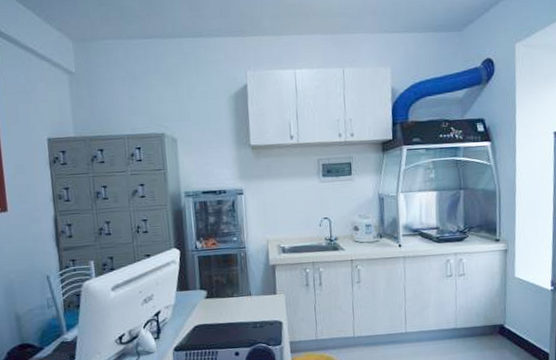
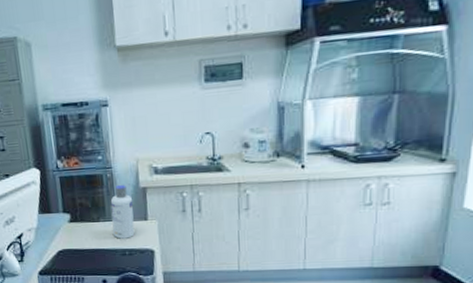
screw cap bottle: none [243,263,265,312] -> present [110,185,135,239]

